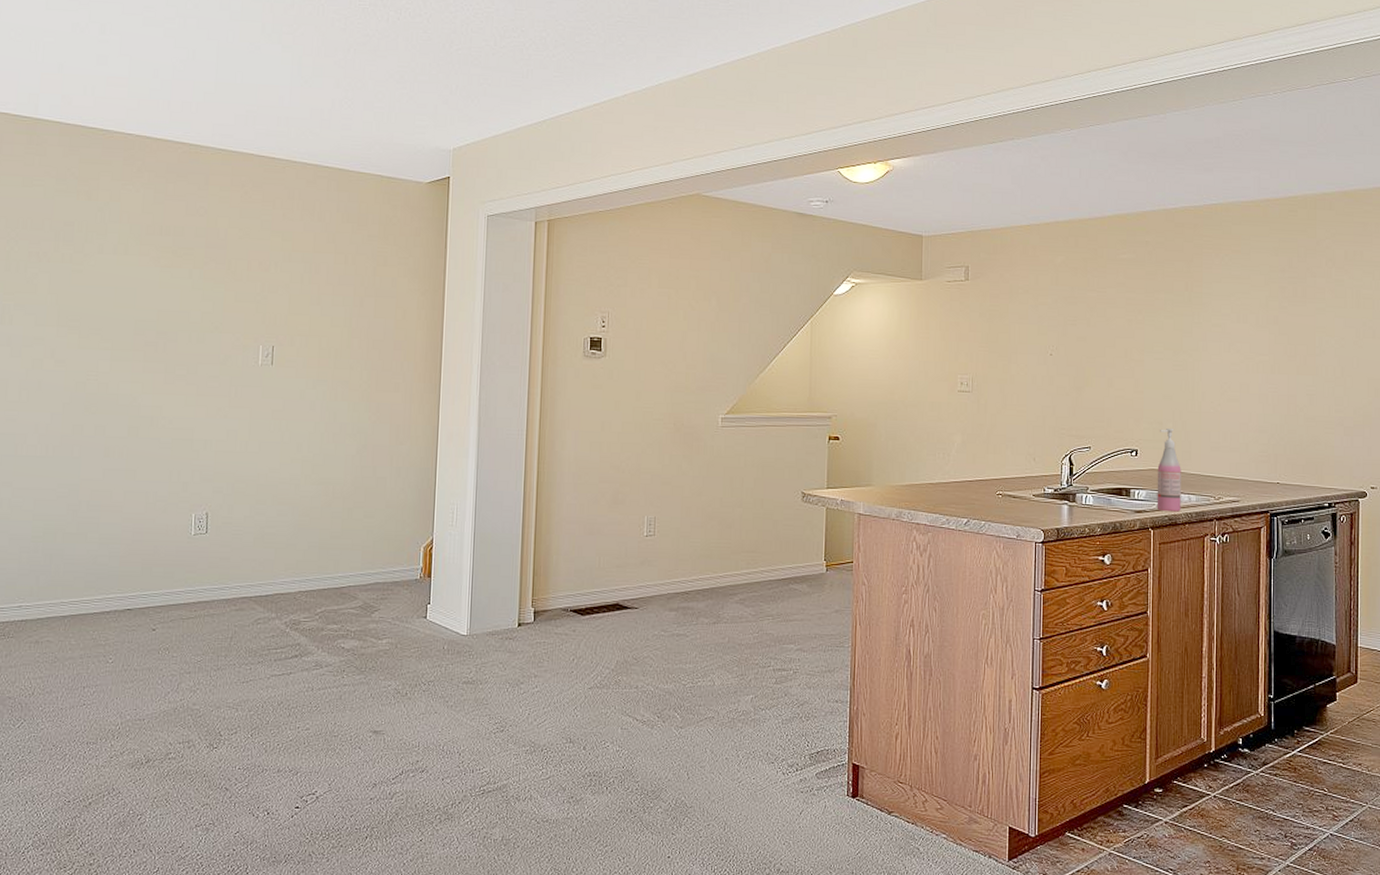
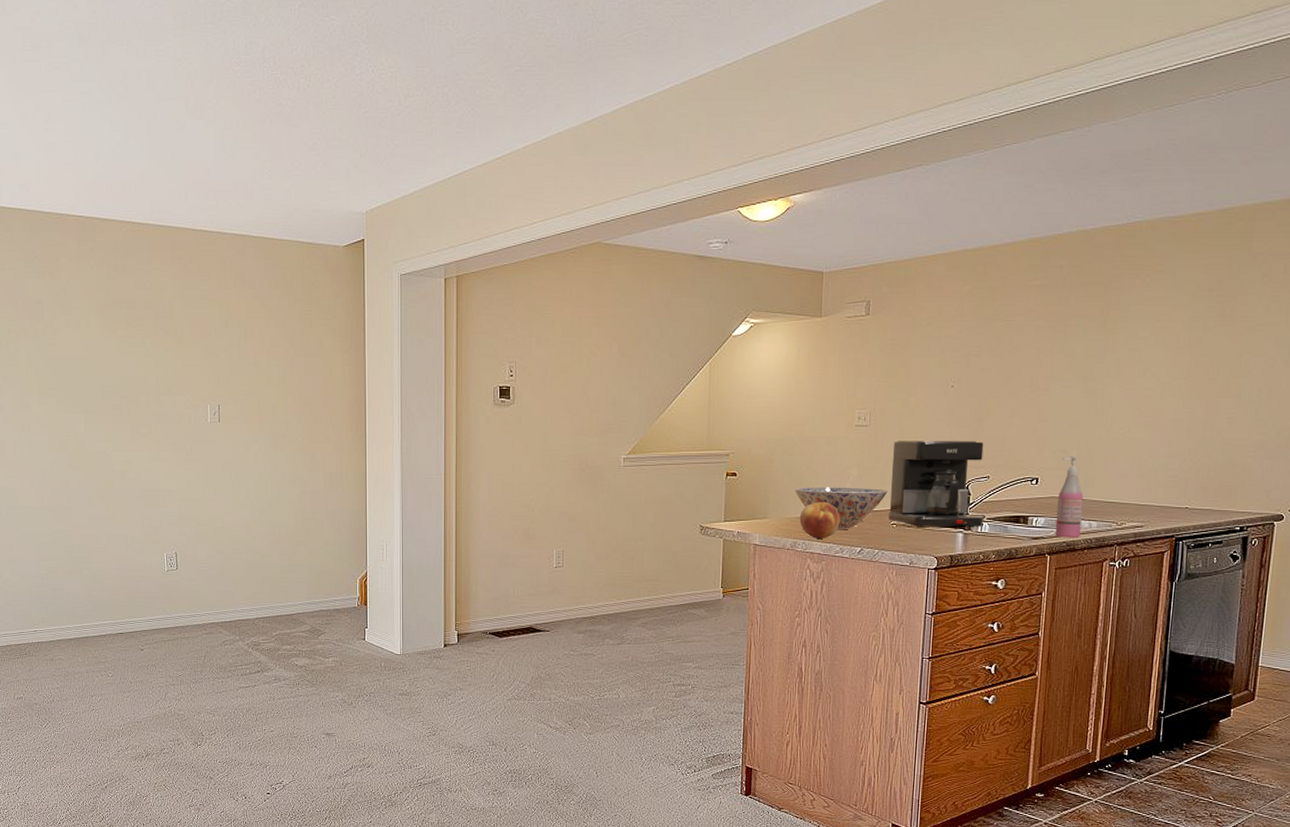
bowl: none [899,453,992,500] -> present [794,487,888,530]
fruit: none [904,469,946,509] -> present [799,501,840,539]
coffee maker: none [994,408,1088,500] -> present [888,441,984,528]

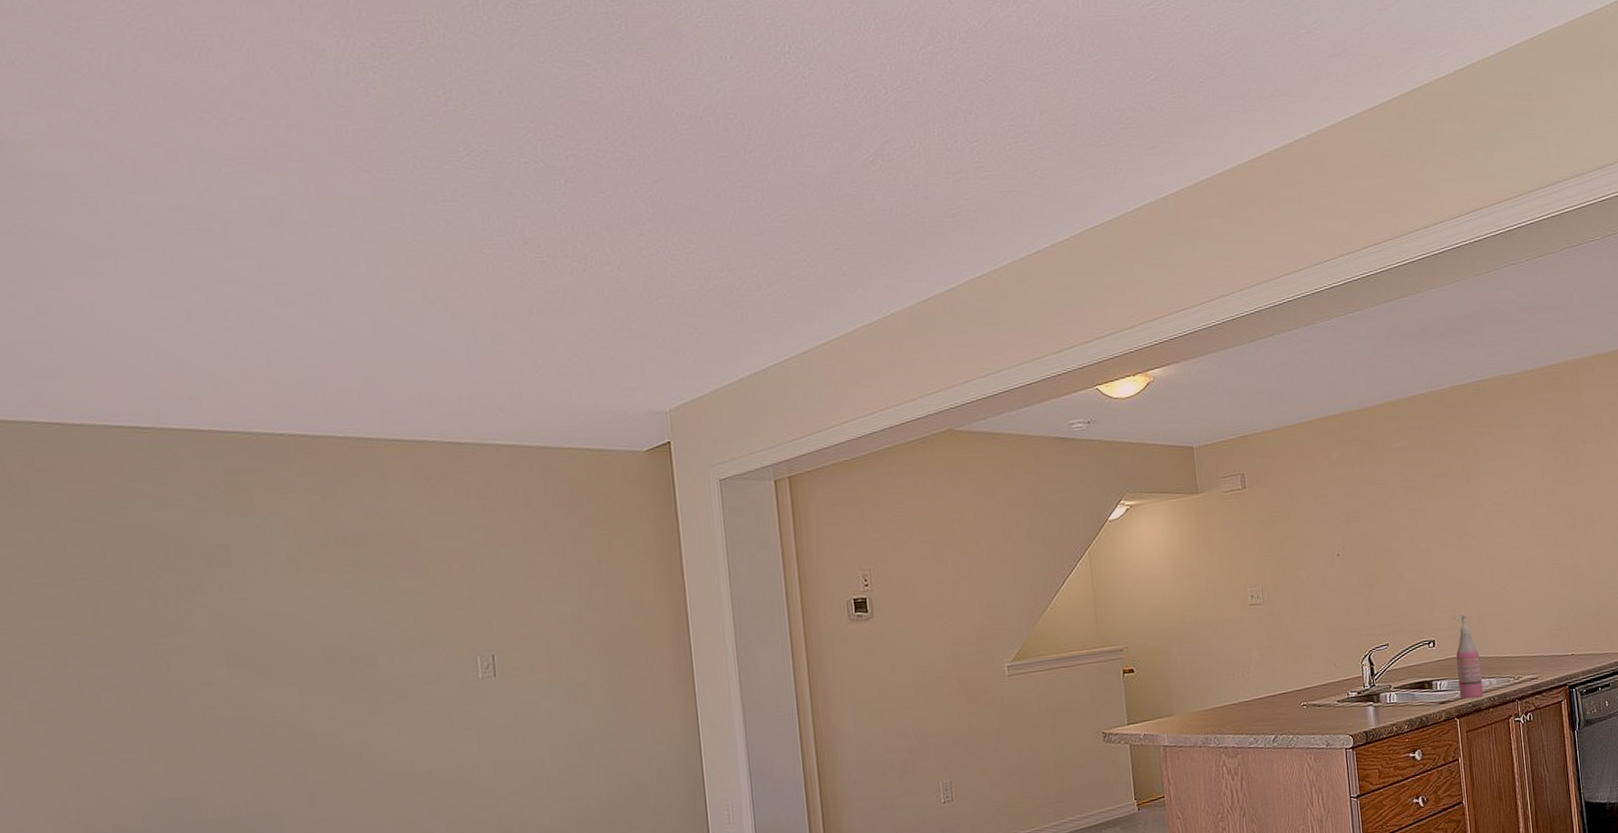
bowl: present [794,487,888,530] -> none [1197,669,1293,719]
fruit: present [799,501,840,539] -> none [1207,689,1250,731]
coffee maker: present [888,441,984,528] -> none [1291,608,1391,706]

